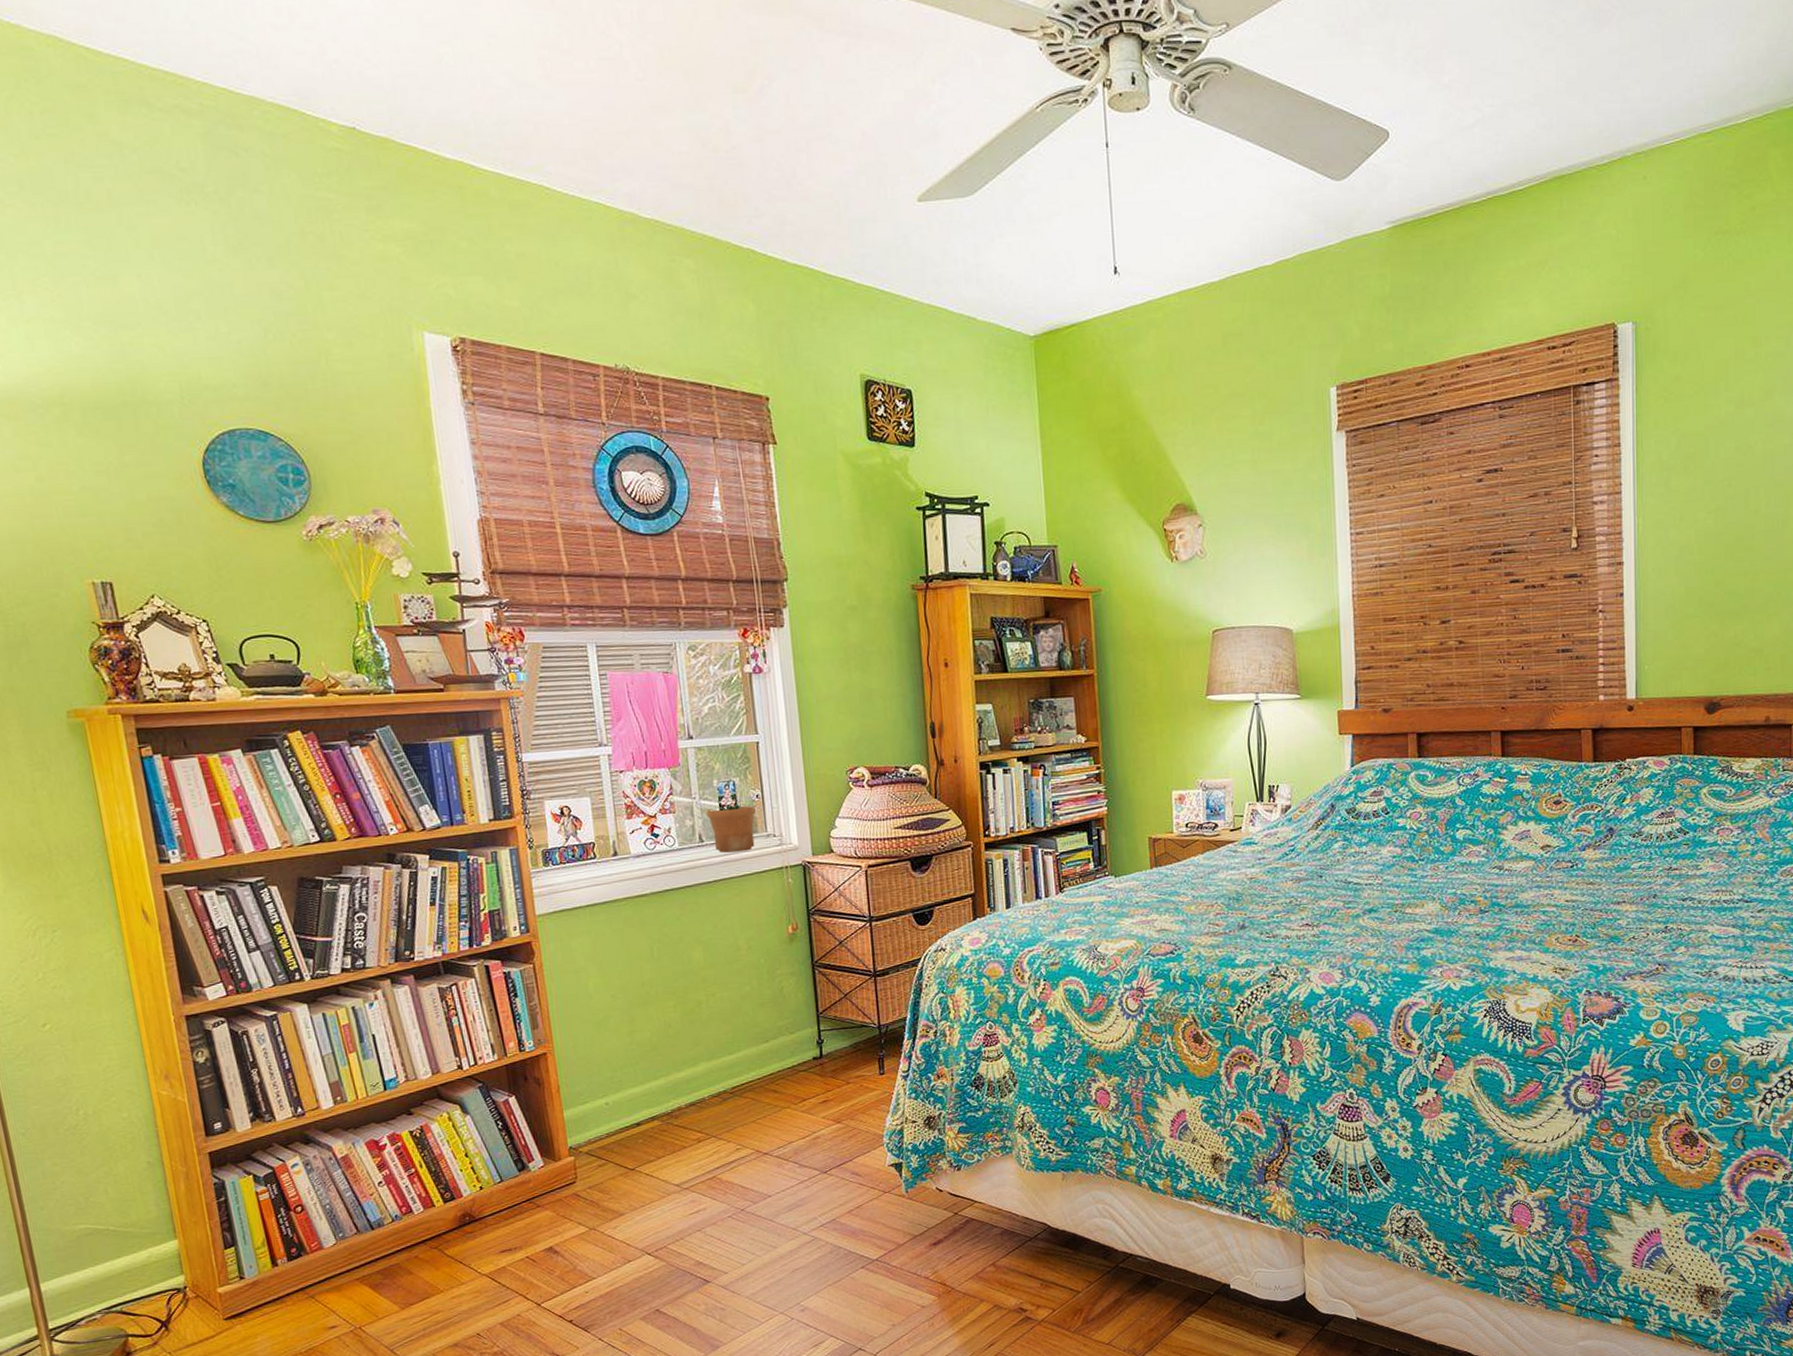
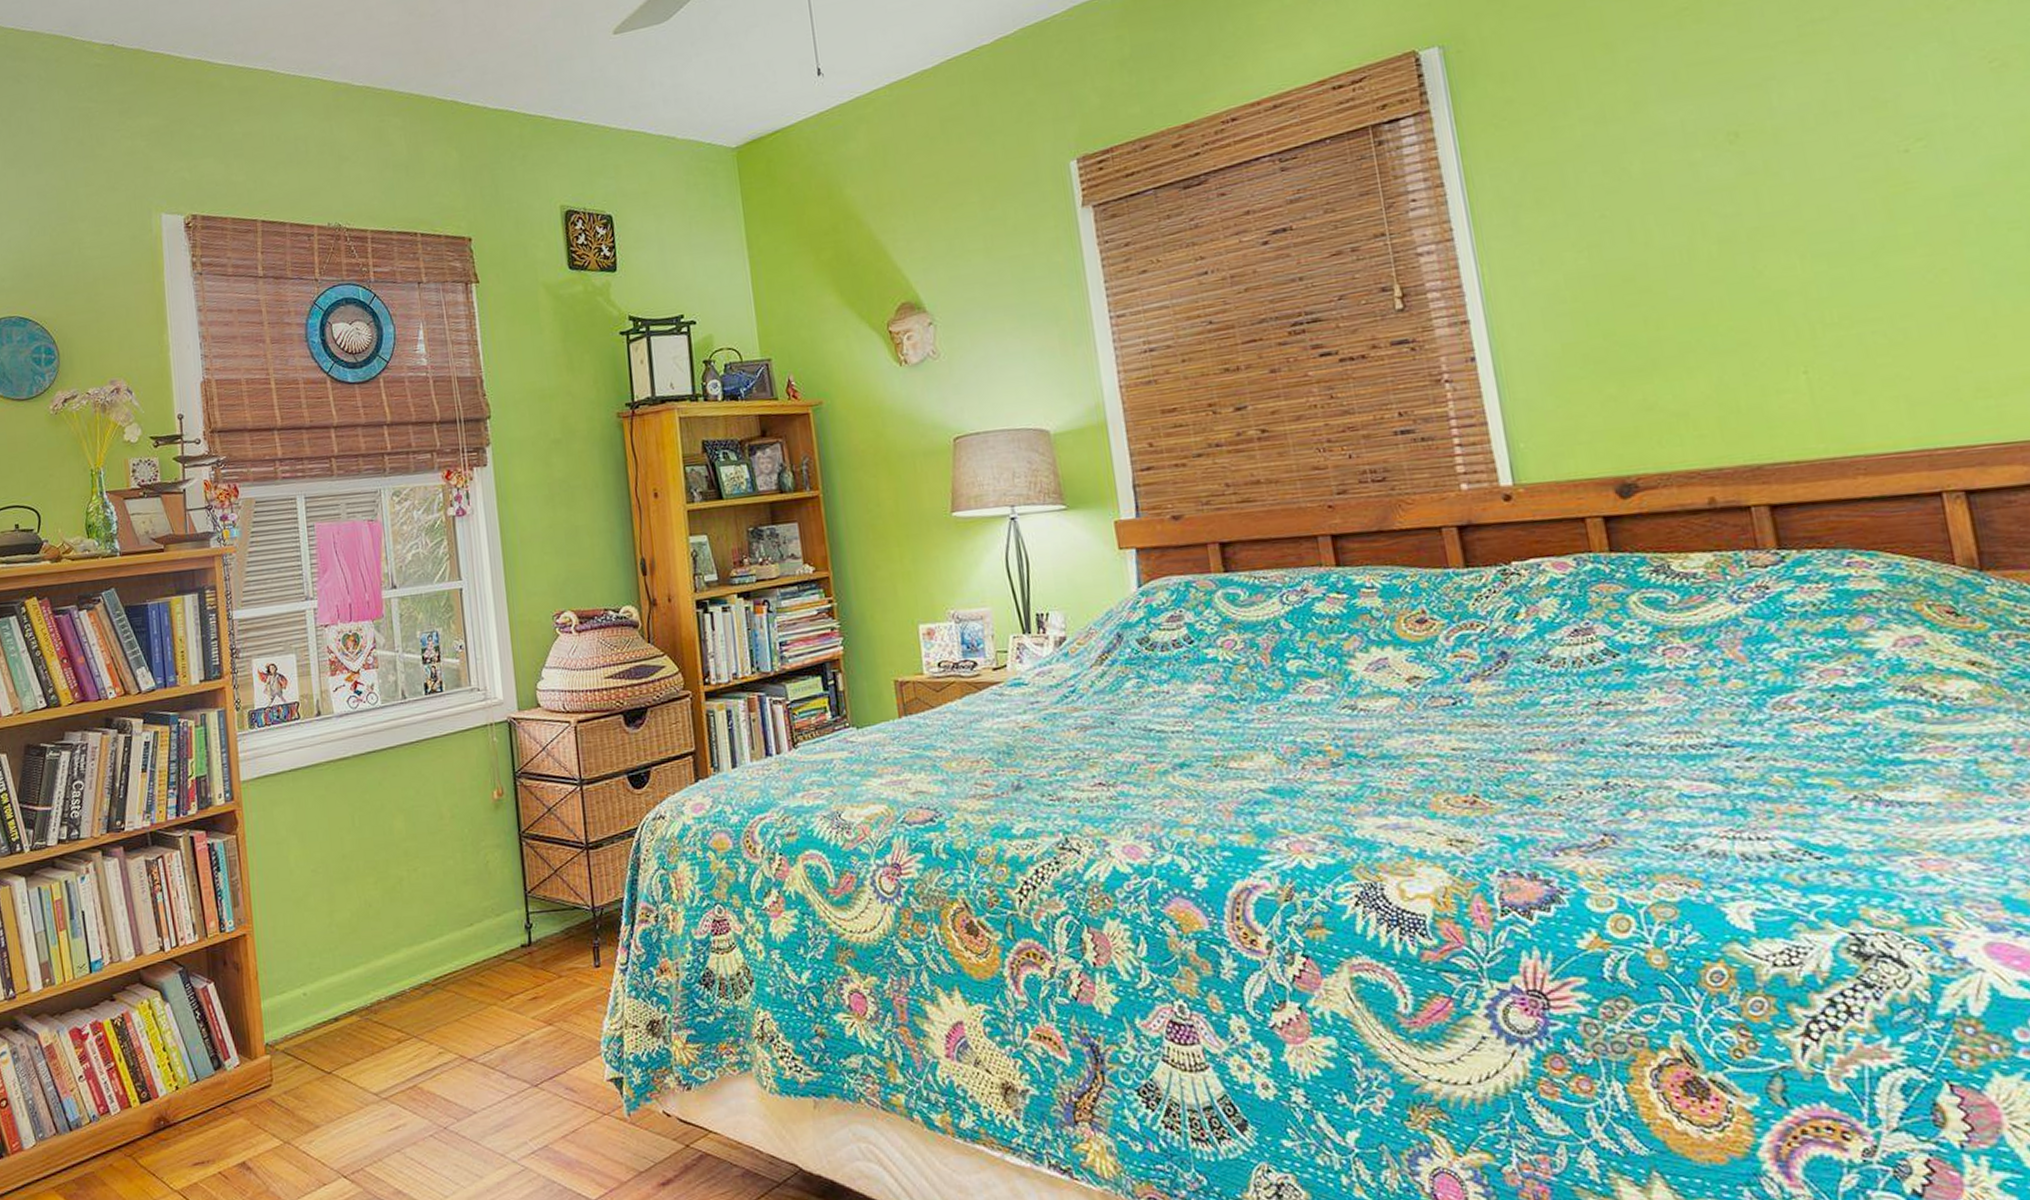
planter: present [706,804,757,853] -> none [409,656,460,710]

